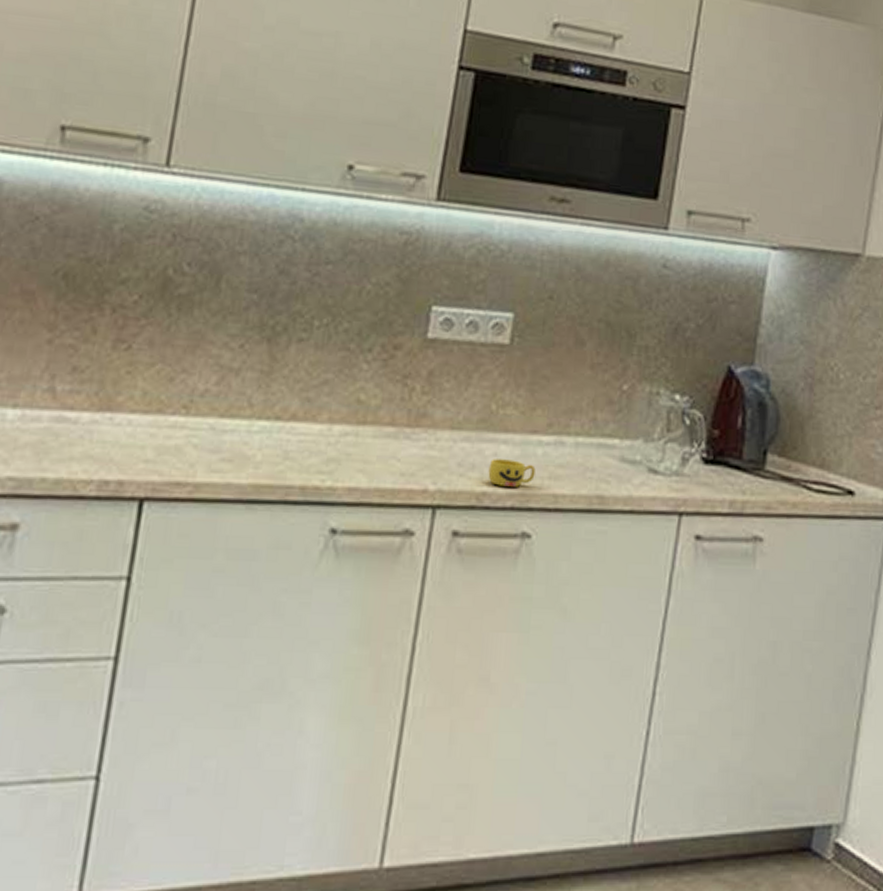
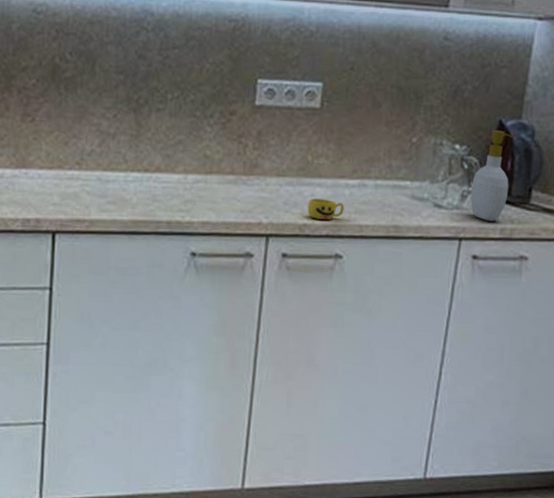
soap bottle: none [692,377,745,492] -> present [470,129,514,221]

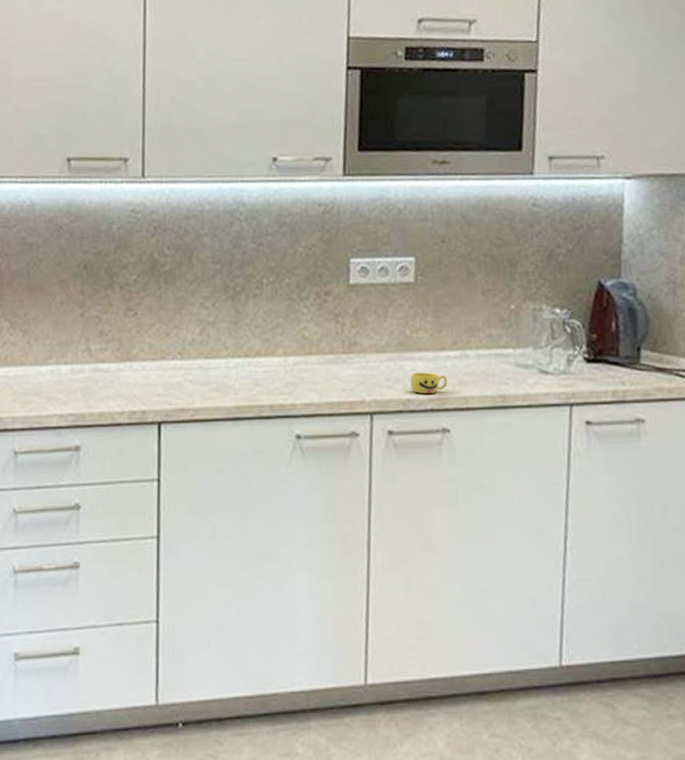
soap bottle: present [470,129,514,221] -> none [576,291,616,385]

